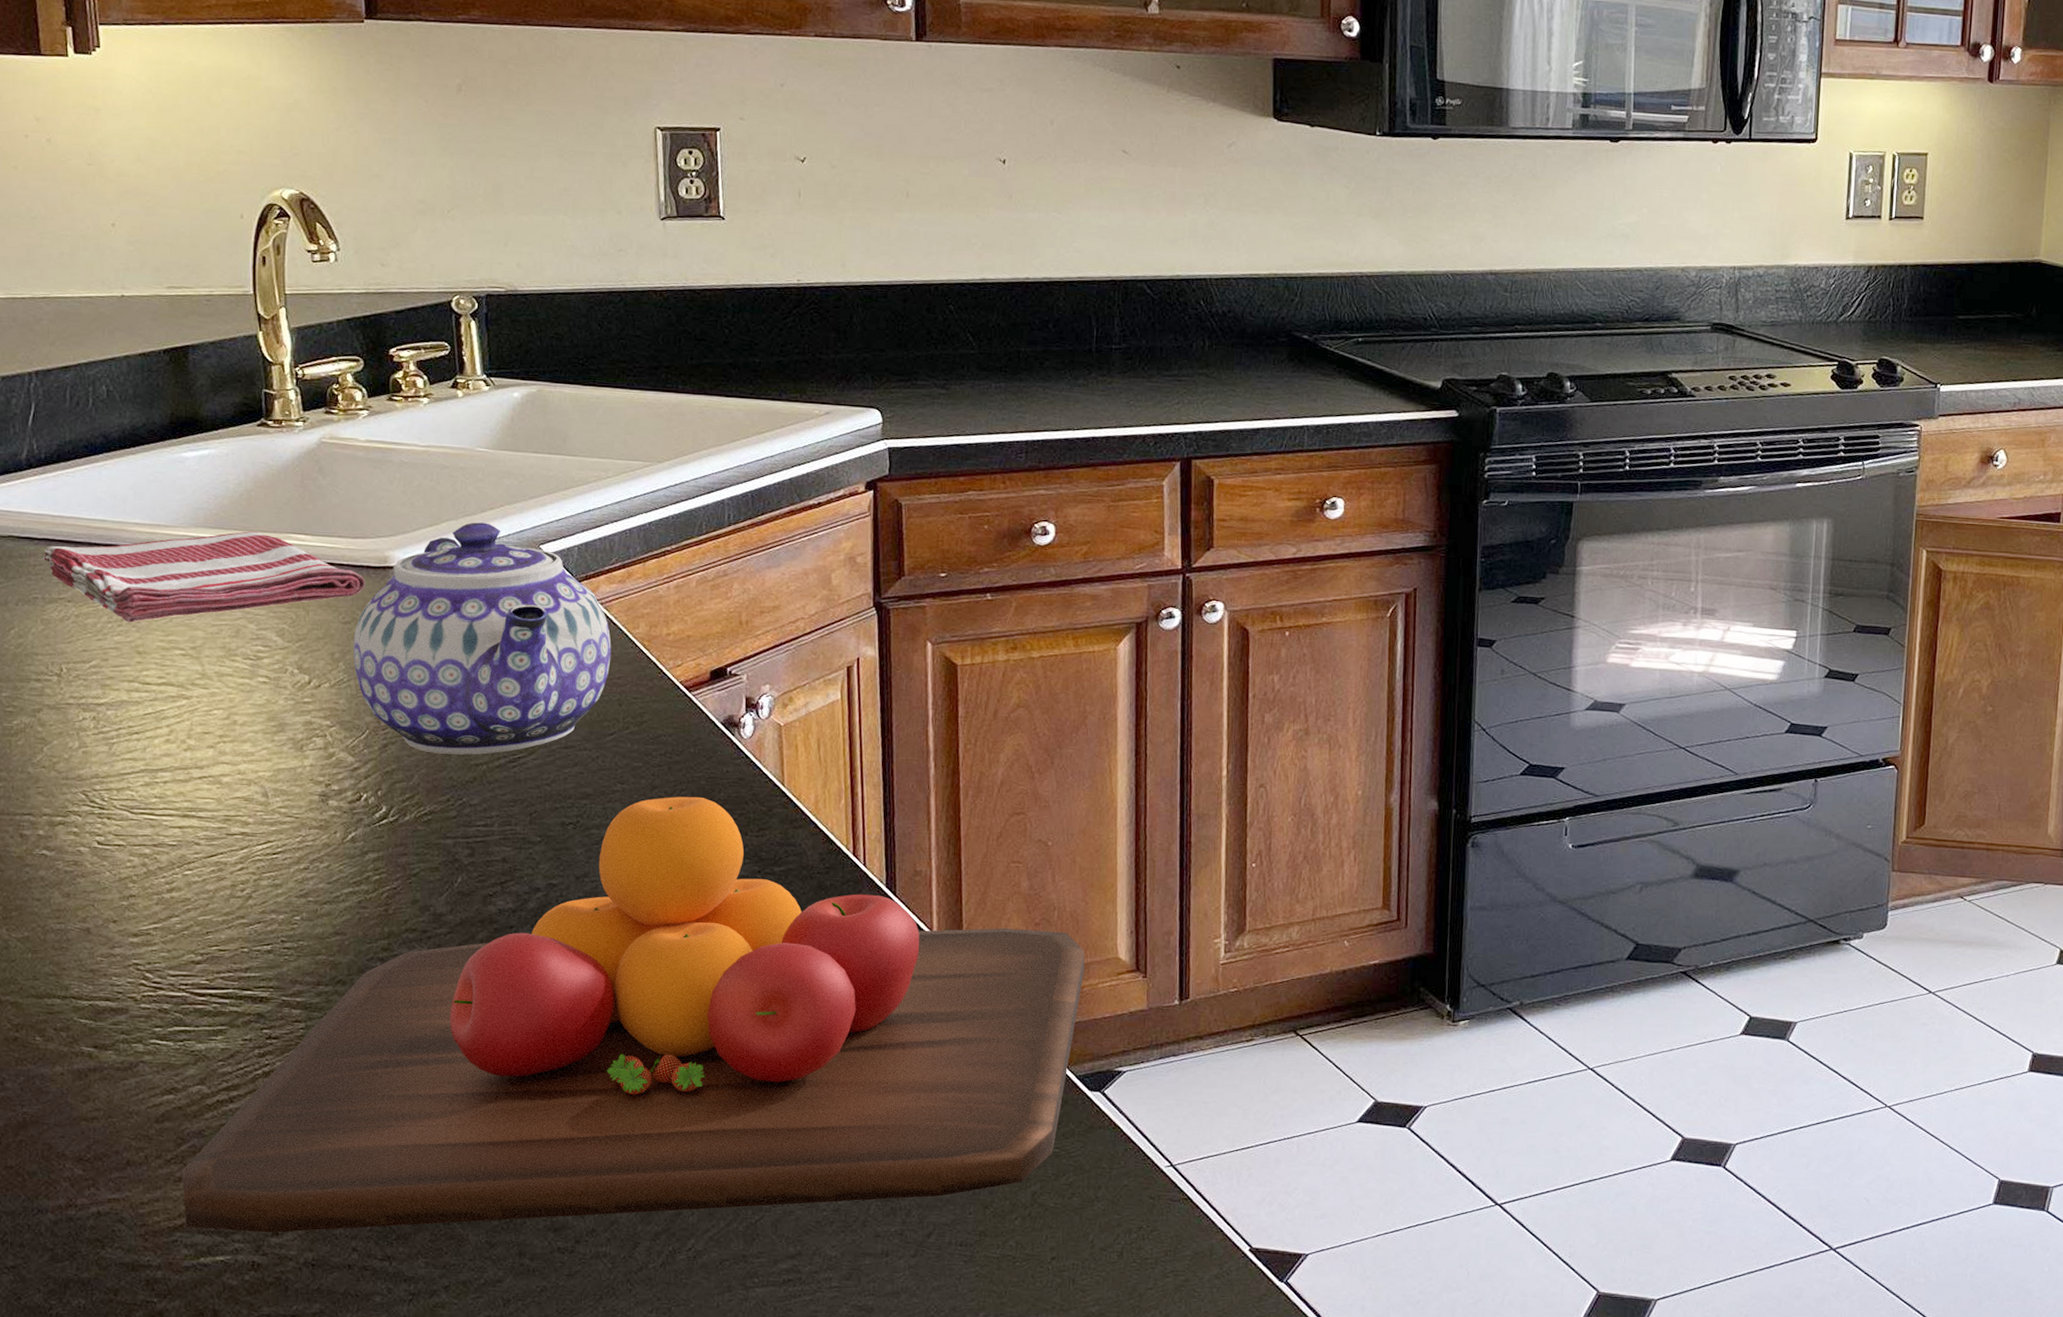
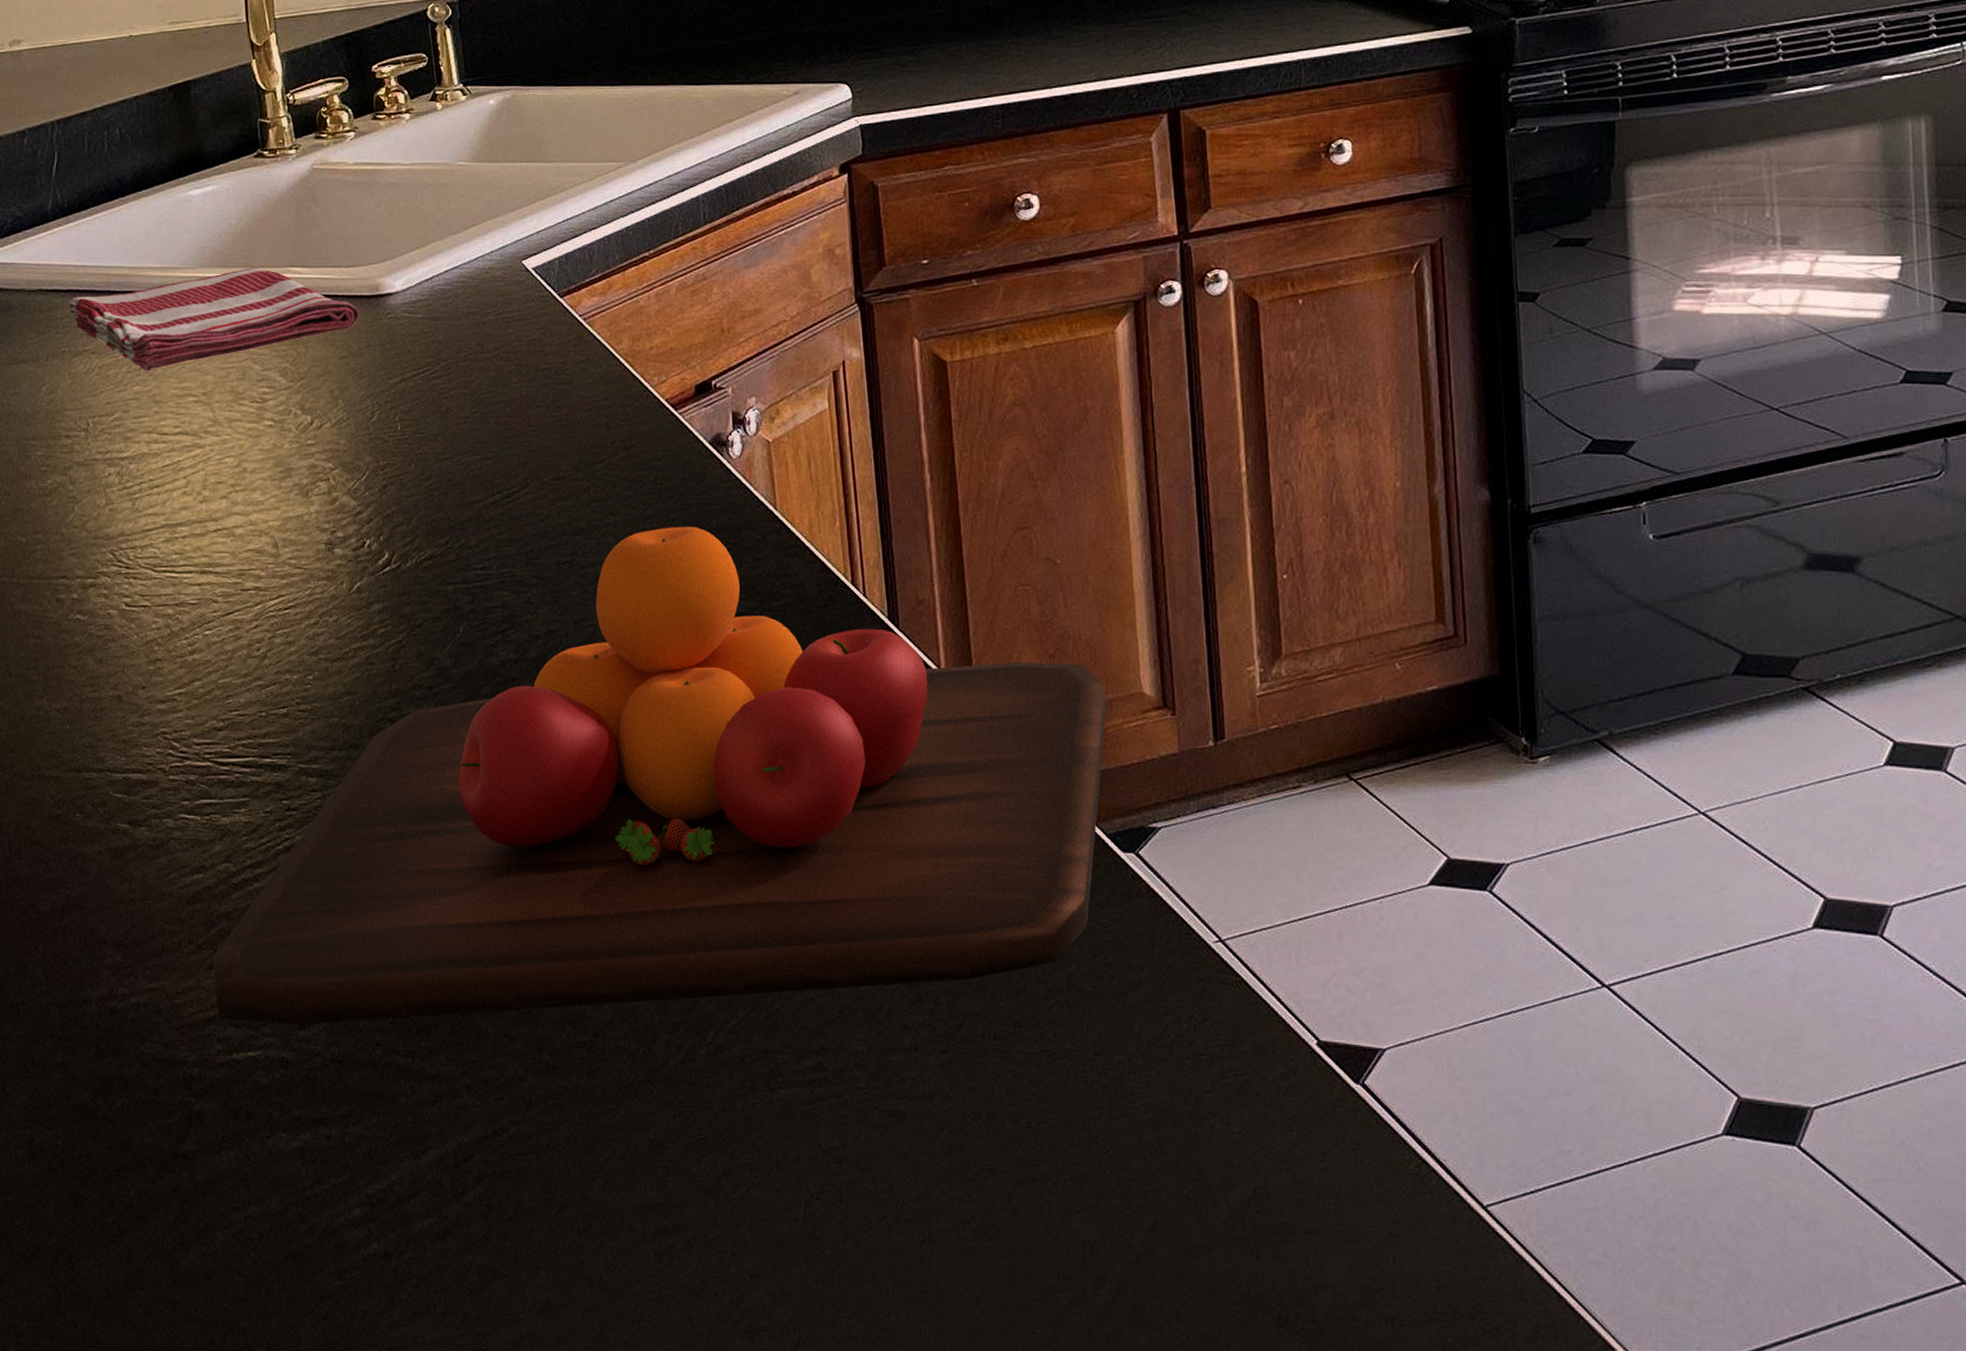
teapot: present [353,522,612,755] -> none [351,241,597,492]

